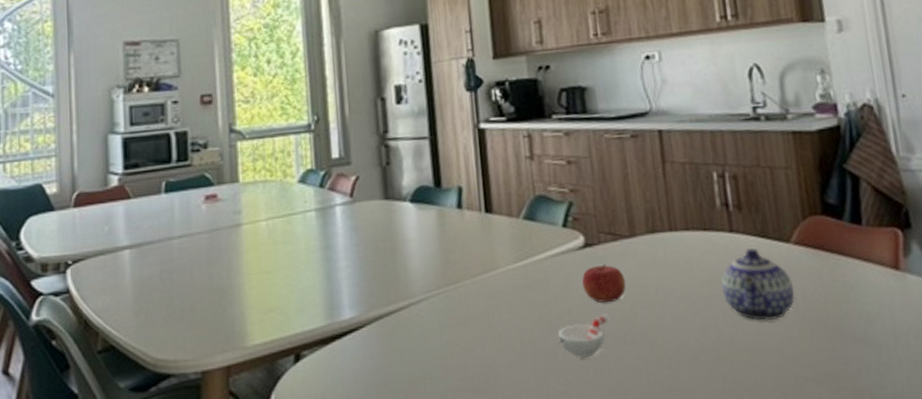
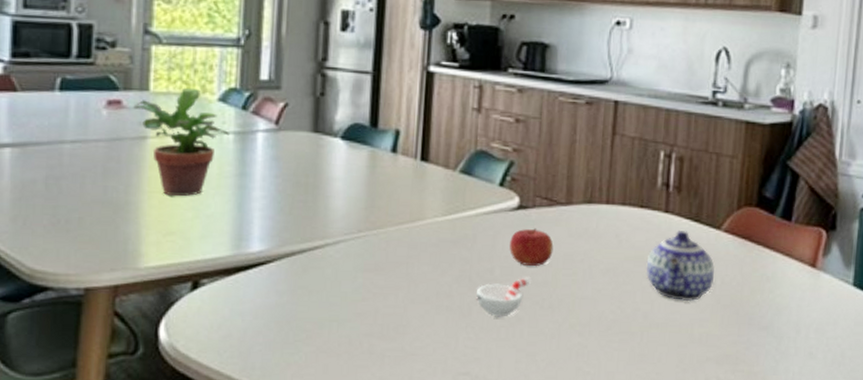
potted plant: none [227,174,312,276] -> present [133,87,230,197]

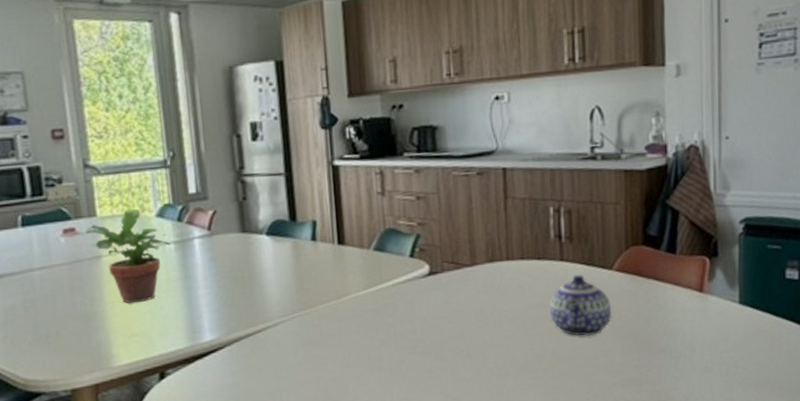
cup: present [475,278,530,317] -> none [402,334,448,371]
fruit: present [509,228,554,267] -> none [426,290,465,323]

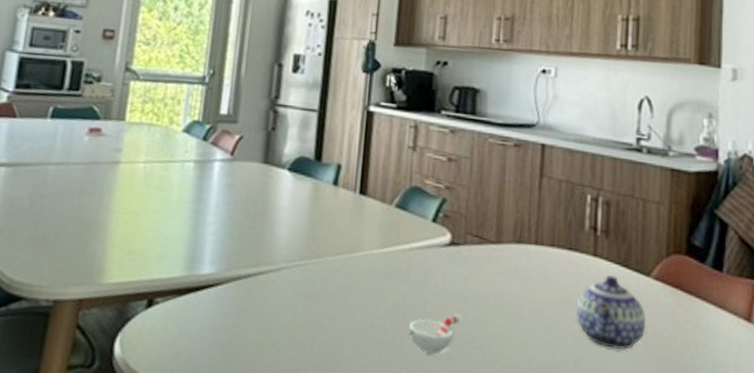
potted plant: present [86,208,171,303] -> none [110,118,191,218]
cup: none [402,334,448,371] -> present [408,315,461,354]

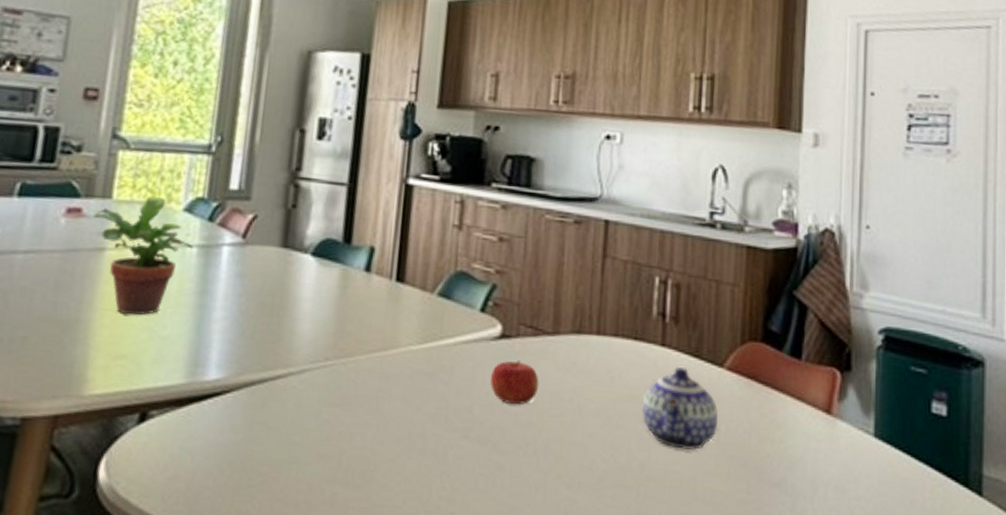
potted plant: none [110,118,191,218] -> present [93,195,194,316]
cup: present [408,315,461,354] -> none [451,418,512,464]
fruit: none [441,265,484,305] -> present [490,360,539,406]

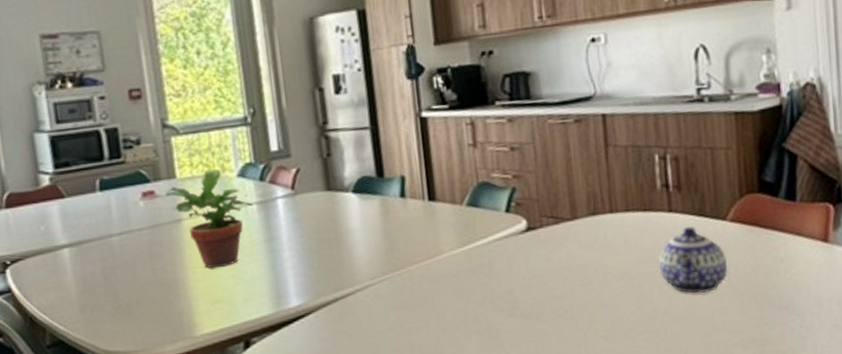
fruit: present [490,360,539,406] -> none [524,246,567,282]

